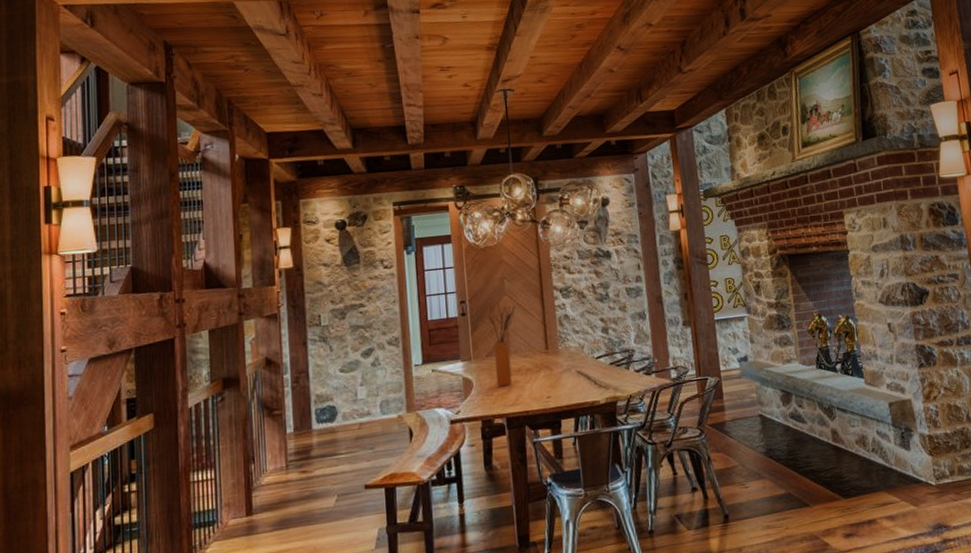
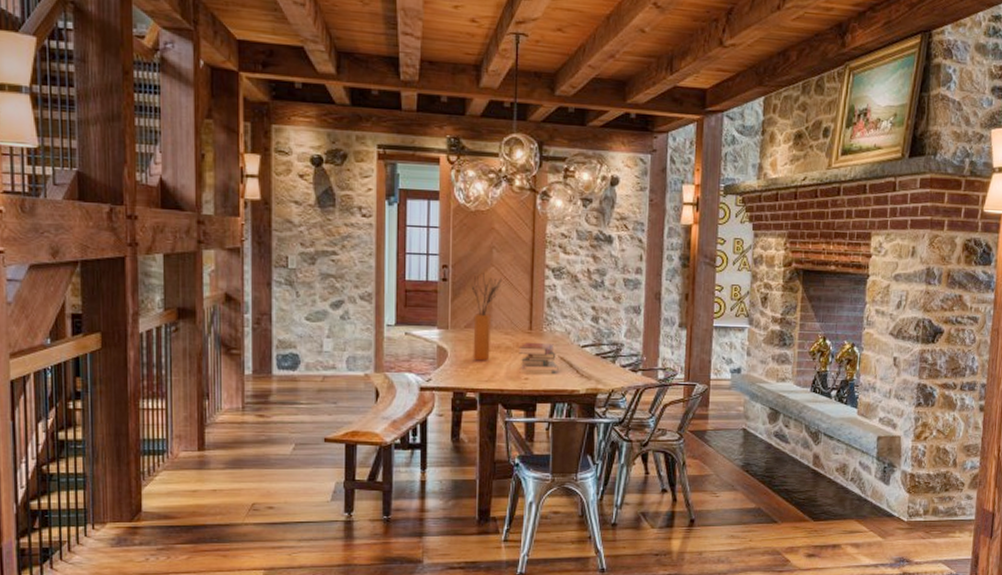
books: none [538,359,578,393] -> present [518,342,559,375]

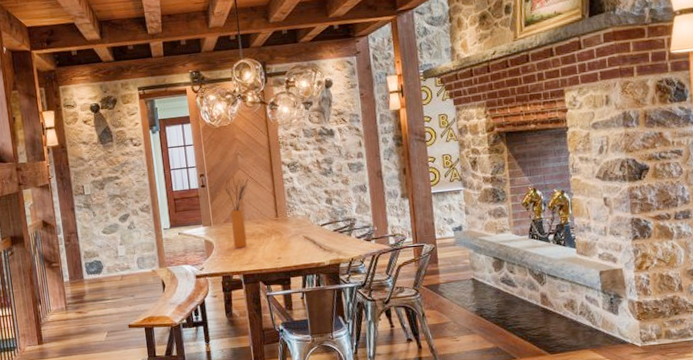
books: present [518,342,559,375] -> none [269,226,305,254]

